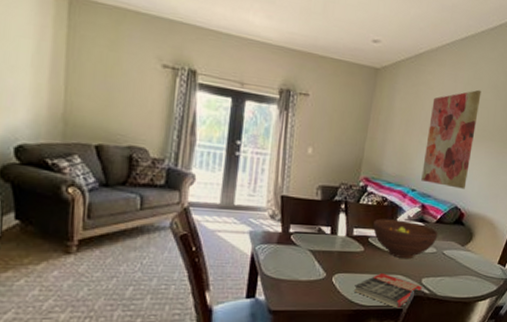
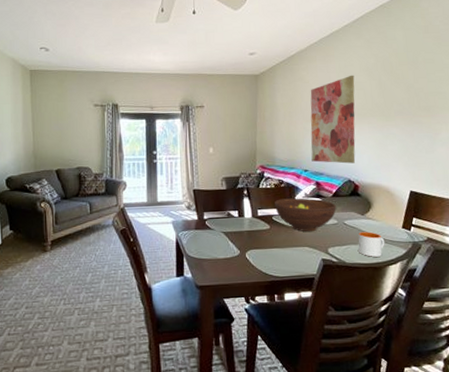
book: present [354,273,422,309] -> none [267,246,330,278]
mug: none [452,264,479,291] -> present [358,232,385,257]

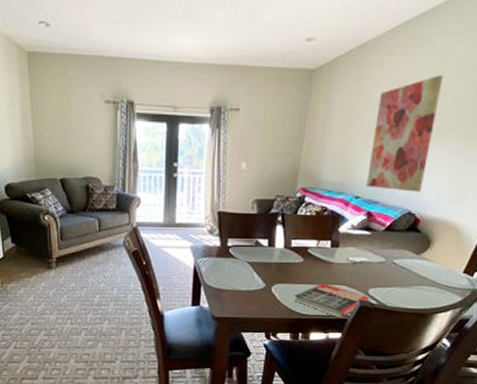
book: none [267,246,330,278] -> present [294,284,369,318]
fruit bowl: present [274,198,336,232] -> none [312,229,387,270]
mug: present [358,232,385,257] -> none [404,274,439,303]

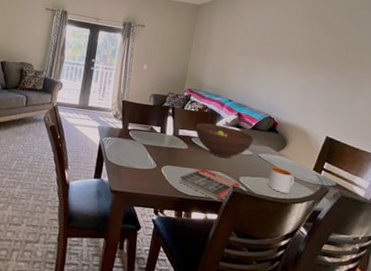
fruit bowl: none [312,229,387,270] -> present [195,123,254,159]
wall art: present [366,74,443,192] -> none [237,19,290,102]
mug: none [404,274,439,303] -> present [268,167,295,193]

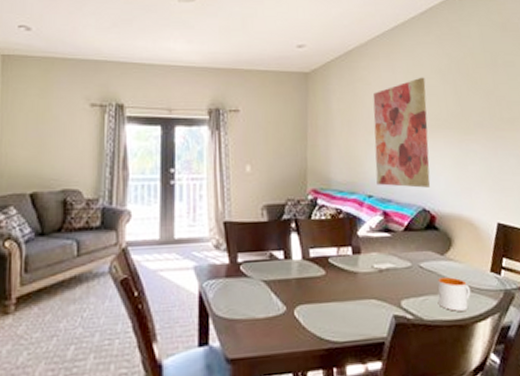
book: present [180,169,240,201] -> none [322,299,403,342]
fruit bowl: present [195,123,254,159] -> none [330,232,410,279]
wall art: none [237,19,290,102] -> present [372,77,431,188]

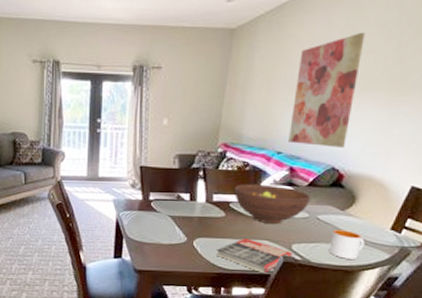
book: none [322,299,403,342] -> present [216,238,292,274]
fruit bowl: none [330,232,410,279] -> present [233,184,311,225]

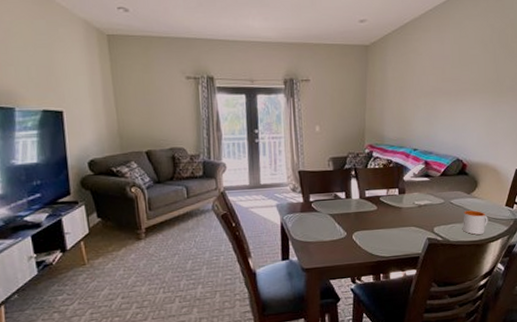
book: present [216,238,292,274] -> none [373,227,435,256]
fruit bowl: present [233,184,311,225] -> none [382,178,444,212]
wall art: present [288,32,365,148] -> none [421,47,469,142]

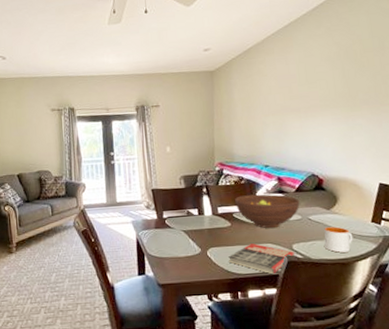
book: none [373,227,435,256] -> present [228,243,294,274]
fruit bowl: none [382,178,444,212] -> present [234,194,300,229]

